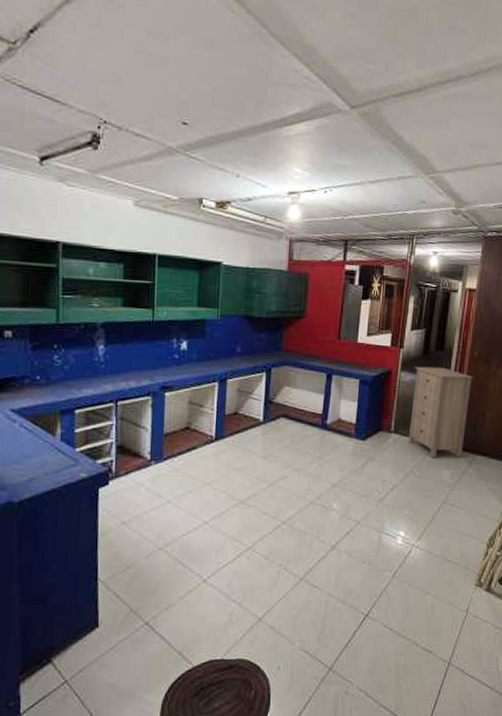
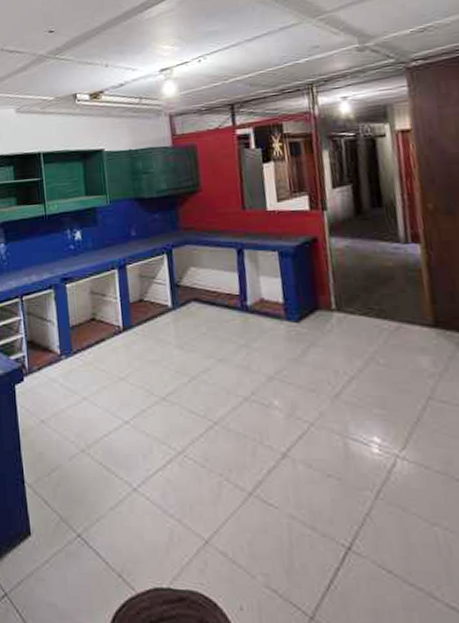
storage cabinet: present [408,366,473,458] -> none [346,227,442,340]

